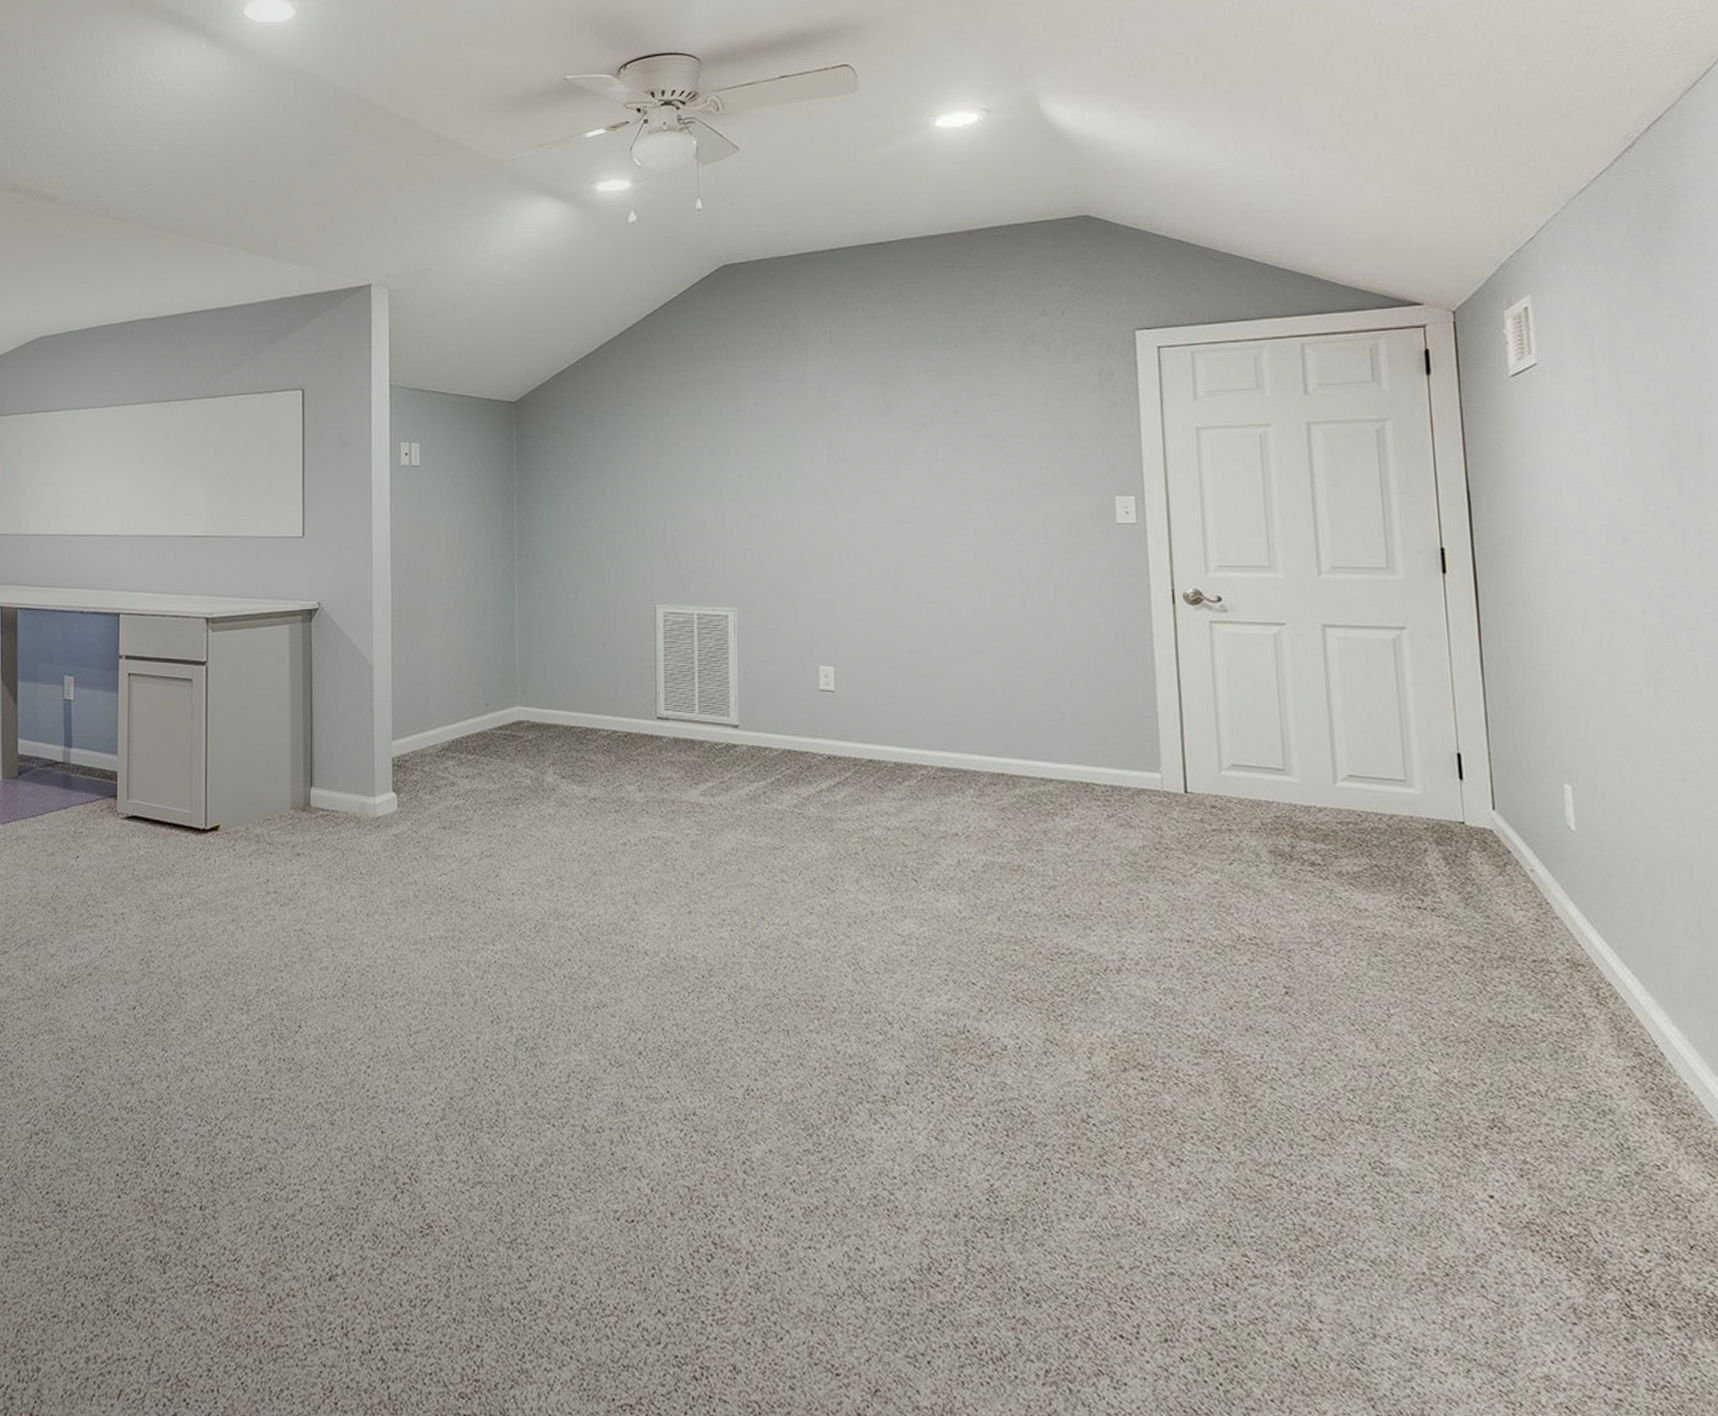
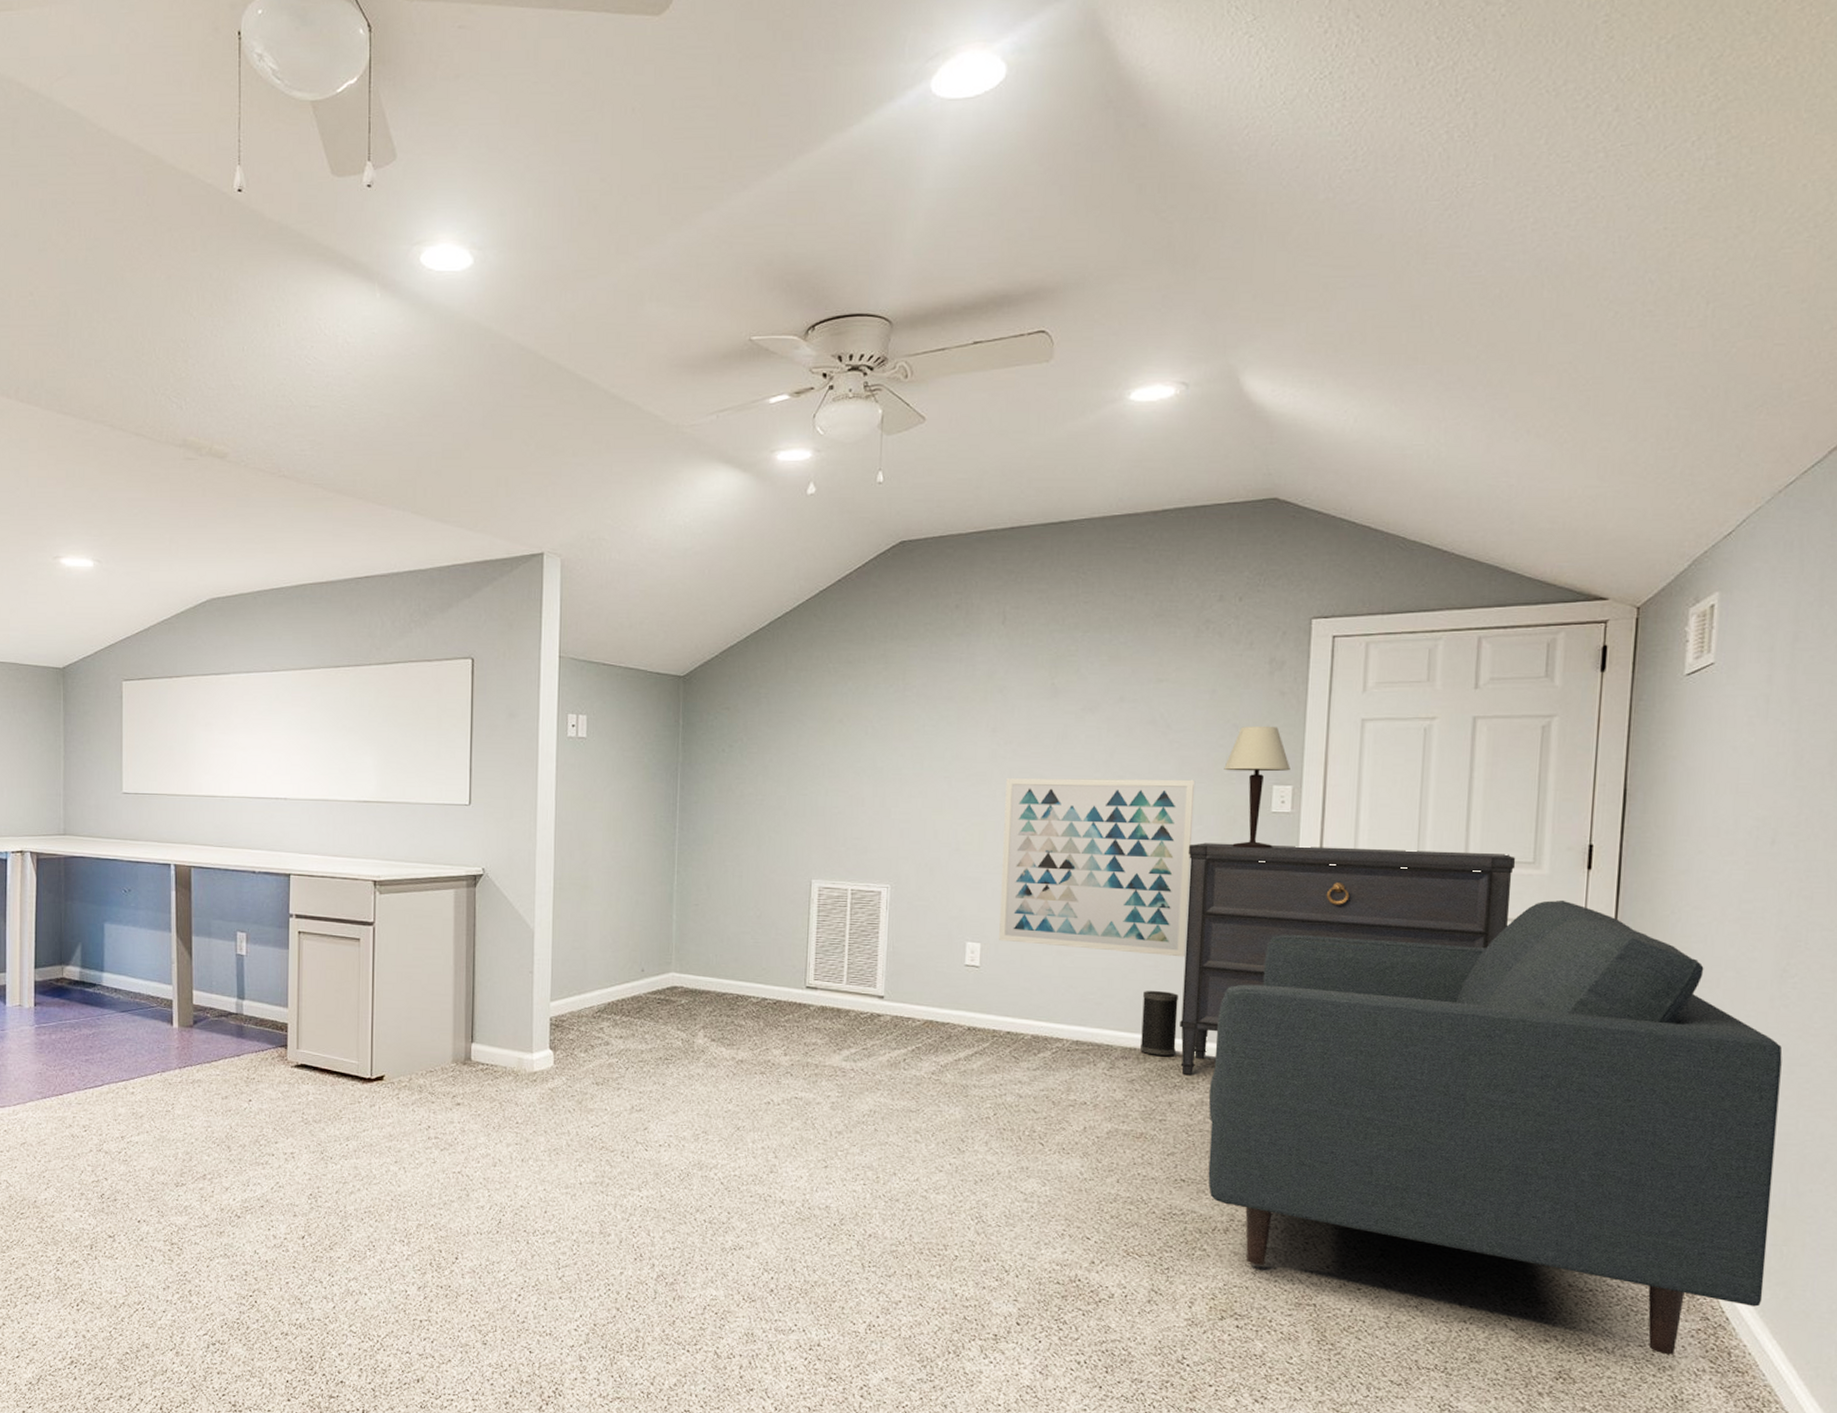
wall art: none [846,492,1045,676] -> present [999,778,1196,957]
speaker: none [1006,712,1046,781] -> present [1140,991,1179,1056]
dresser: none [1036,556,1370,802] -> present [1180,842,1516,1076]
table lamp: none [1064,438,1131,560] -> present [1224,726,1290,848]
sofa: none [1084,605,1696,1097] -> present [1208,899,1783,1355]

